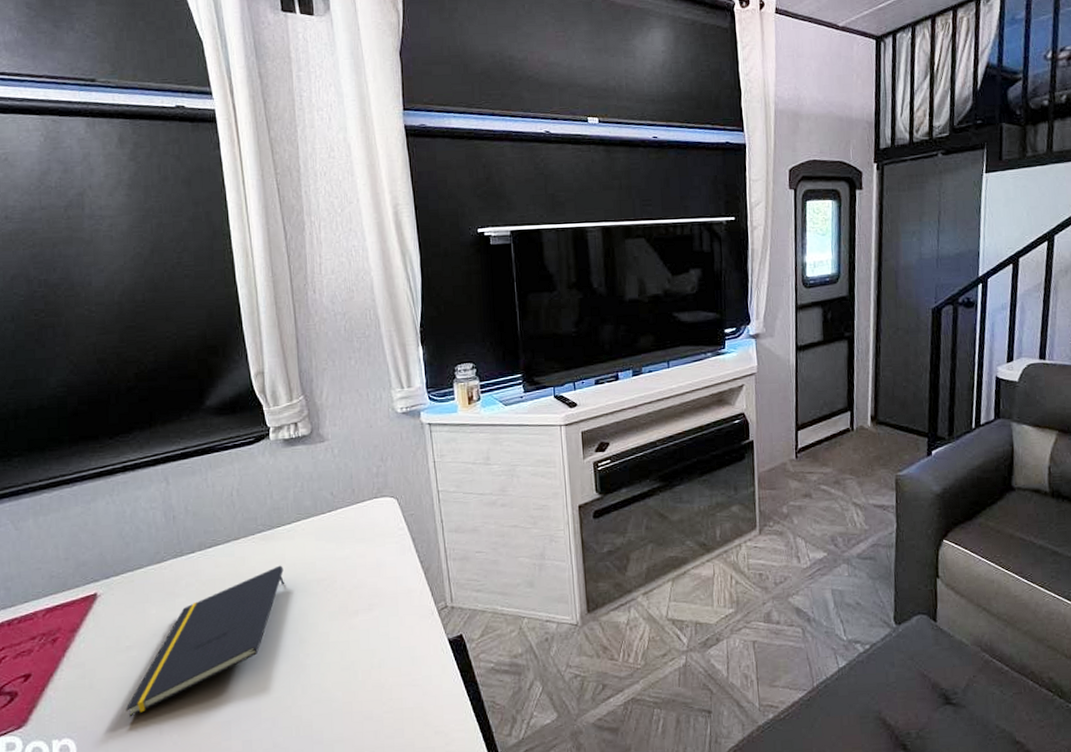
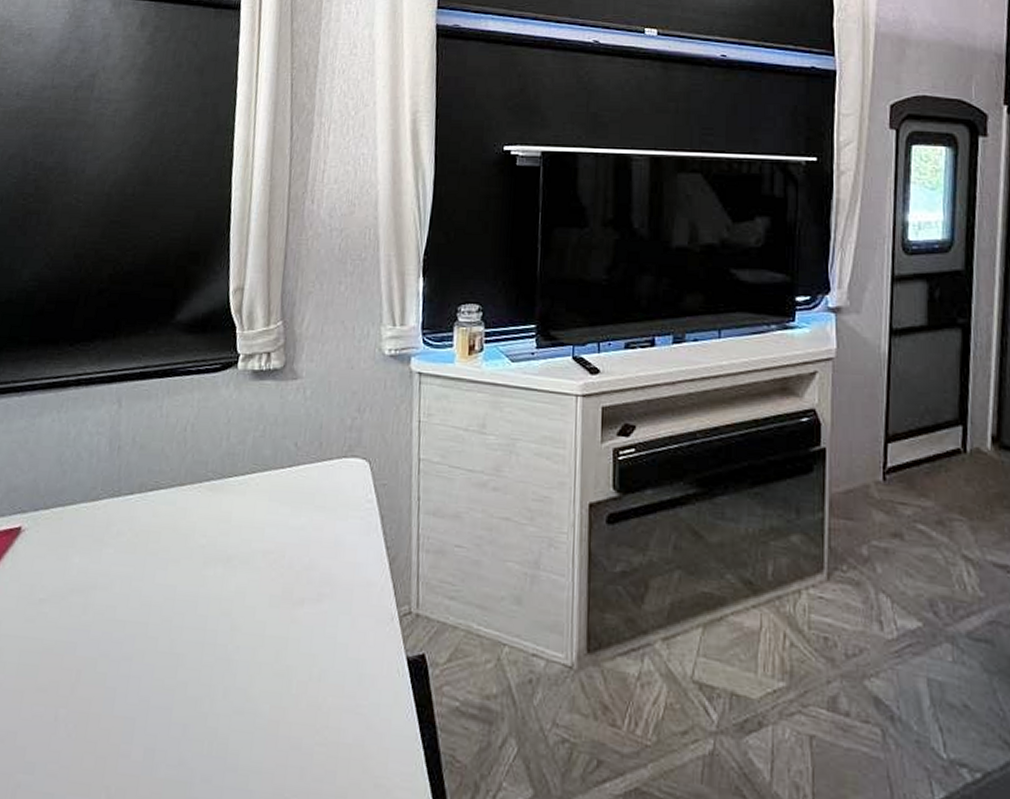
notepad: present [125,565,284,717] -> none [23,525,228,691]

